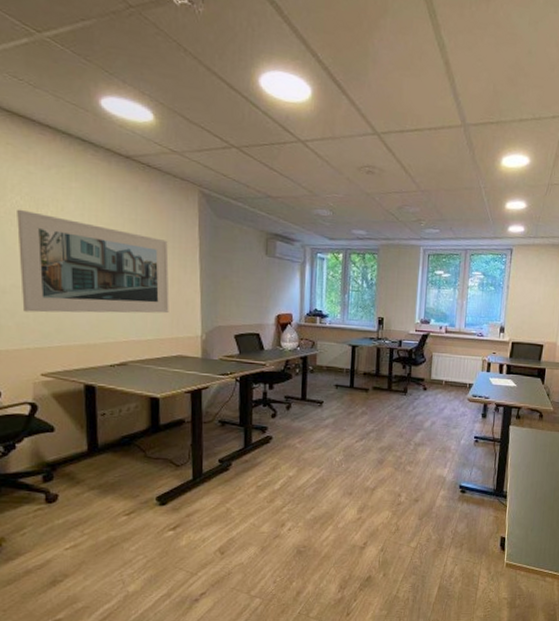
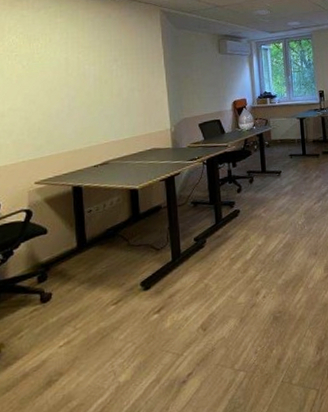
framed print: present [17,209,169,314] -> none [13,46,142,130]

